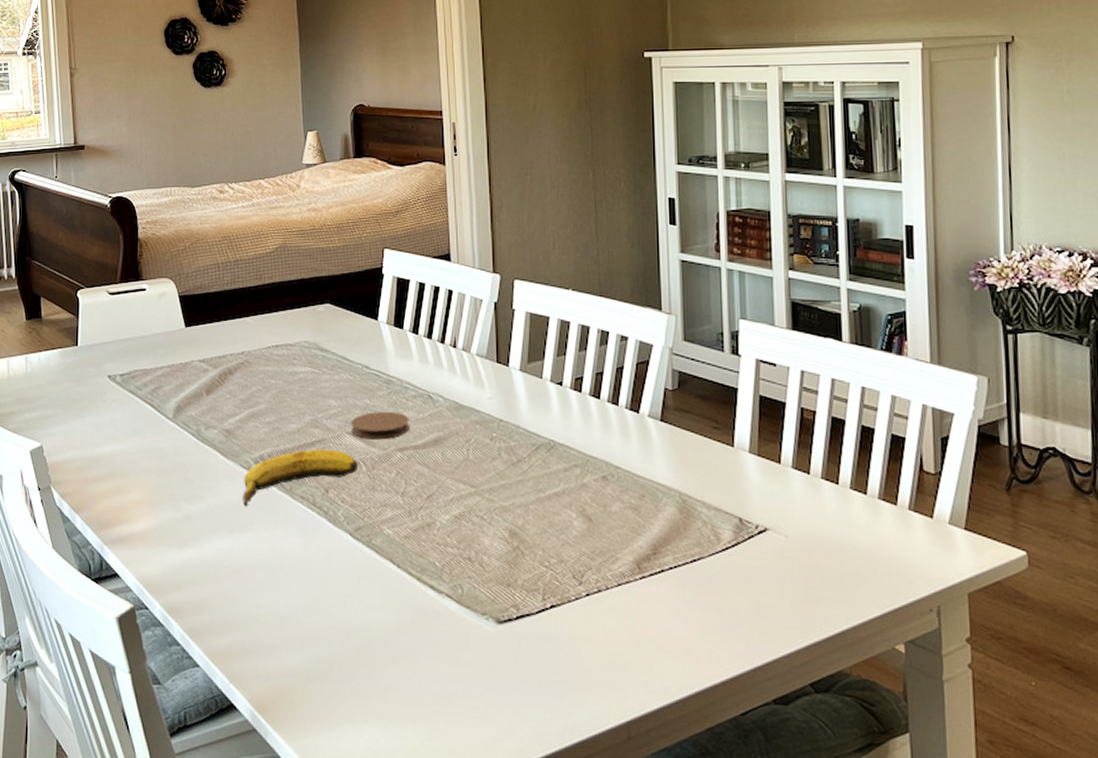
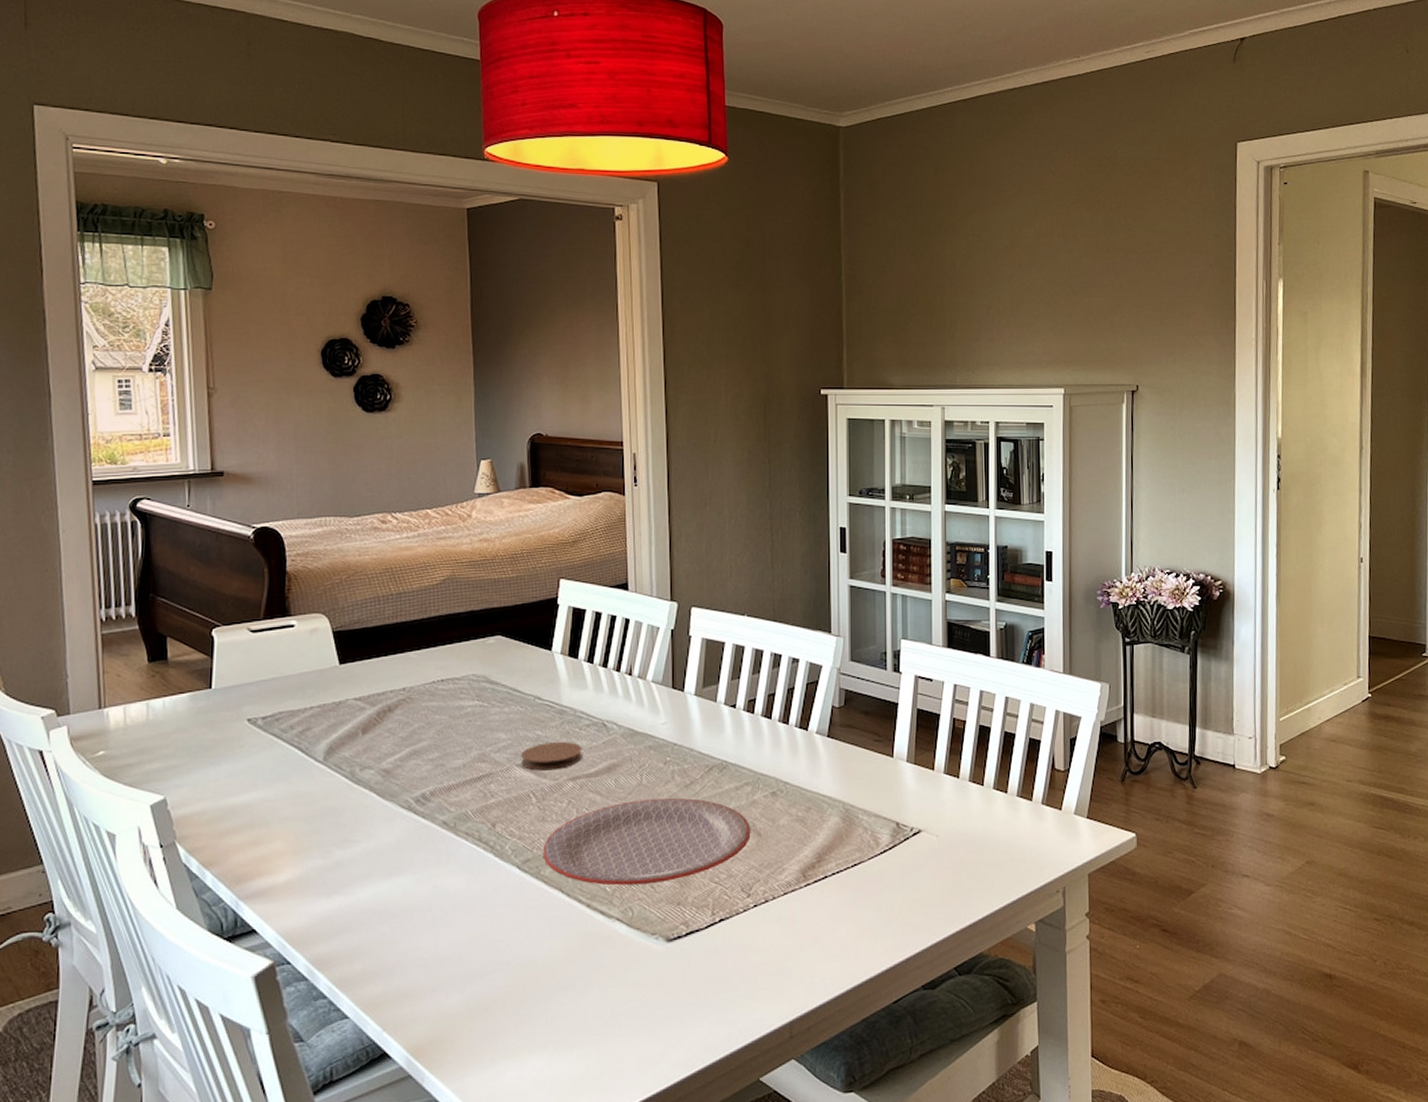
banana: present [243,449,357,507] -> none [401,783,527,848]
plate: none [373,474,581,563] -> present [543,797,751,886]

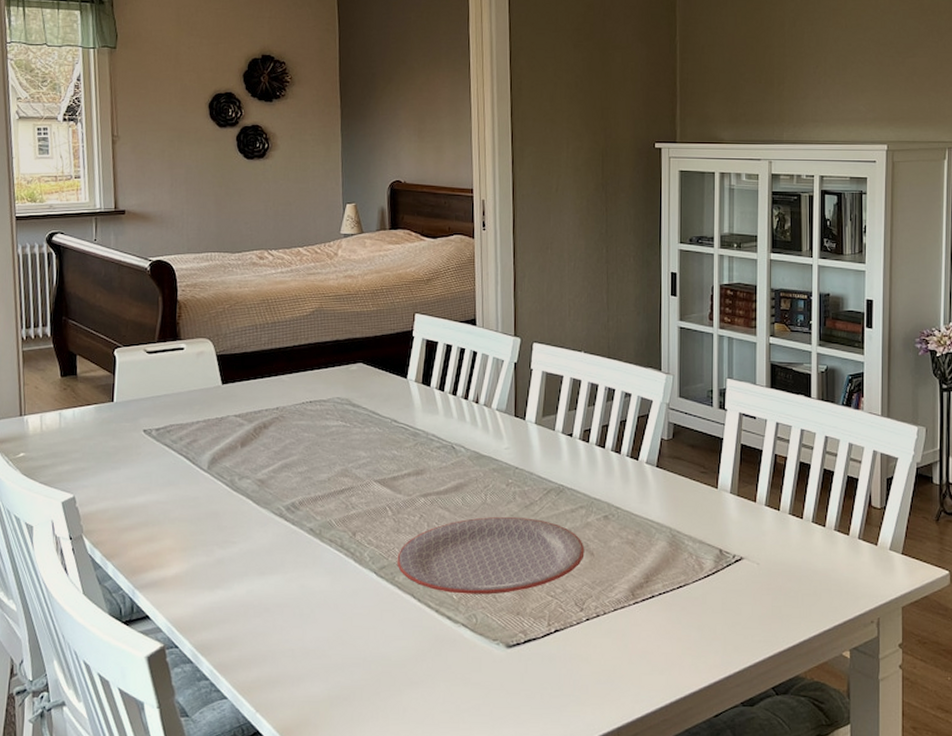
coaster: present [521,741,582,771] -> none [379,461,433,487]

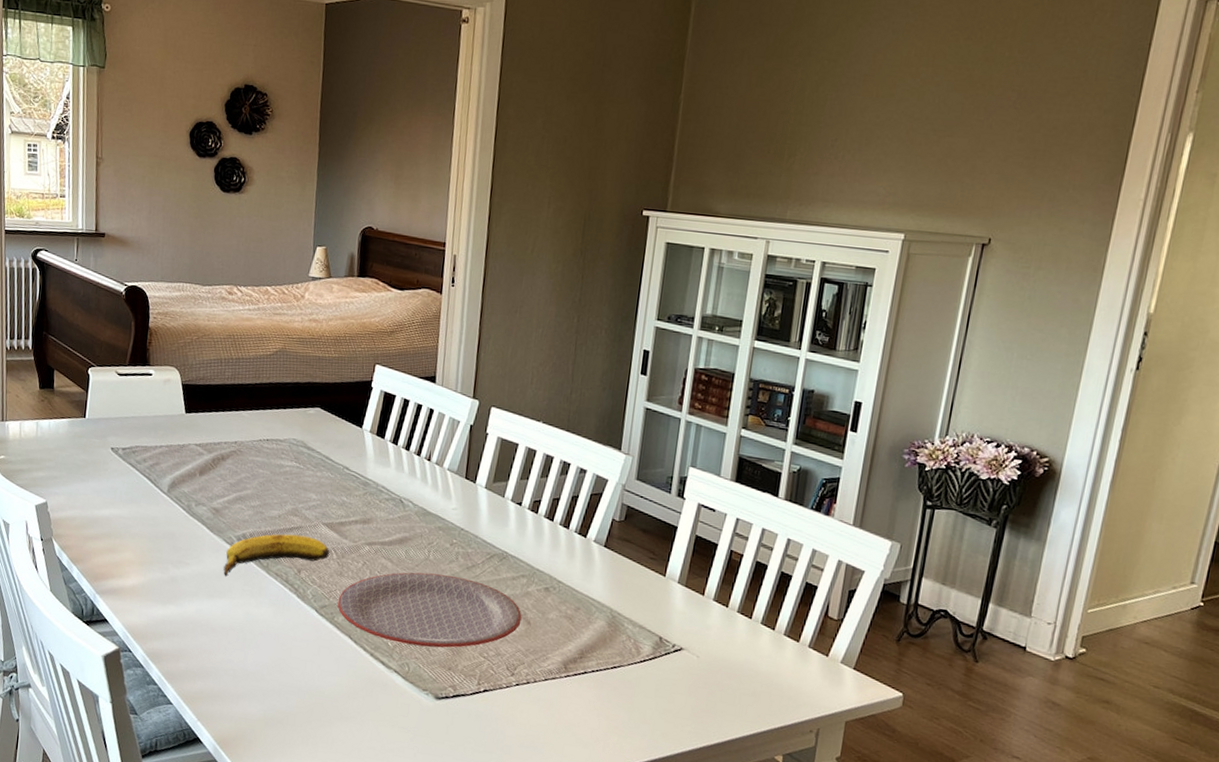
banana: none [273,496,384,550] -> present [223,533,329,576]

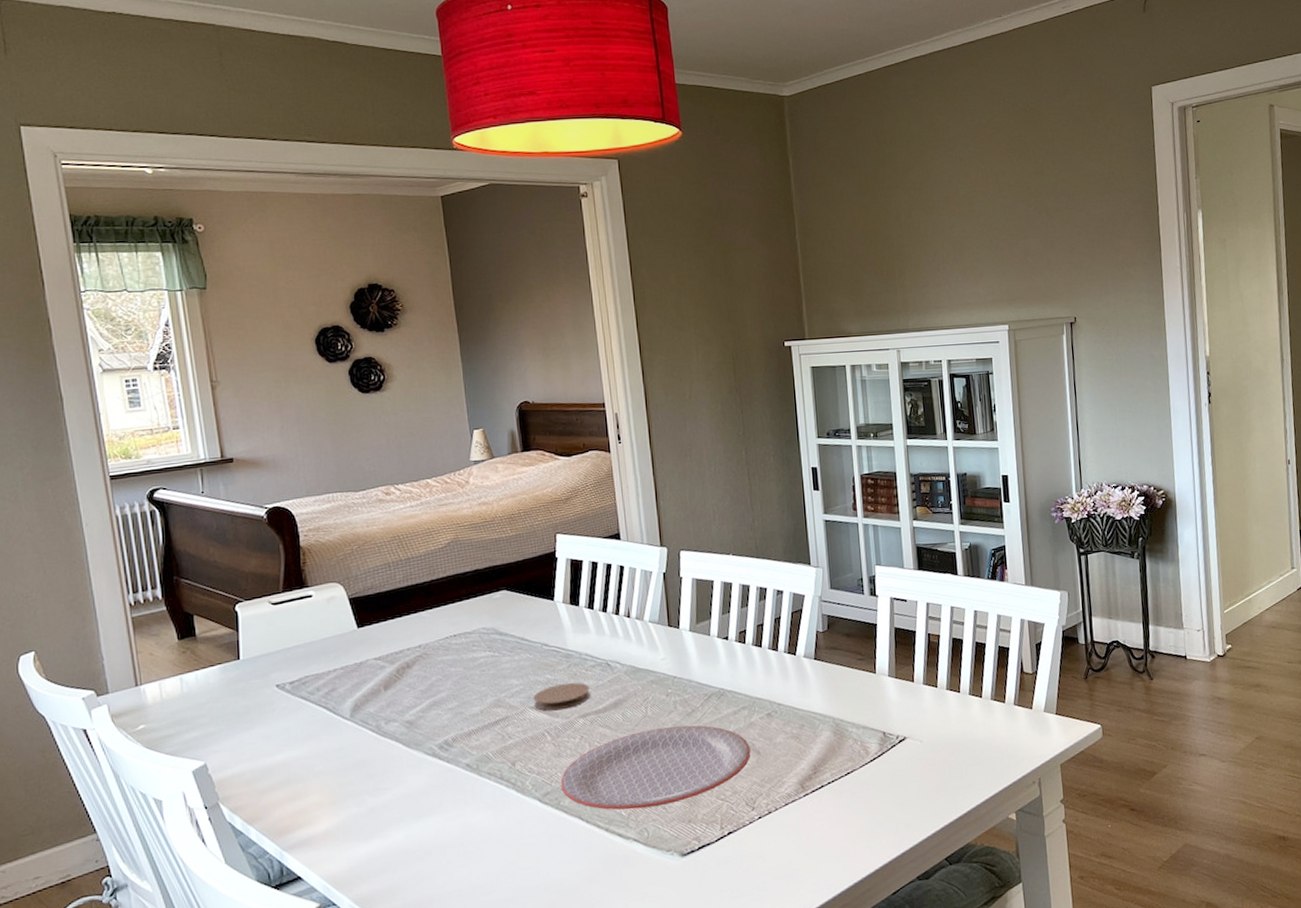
banana: present [223,533,329,576] -> none [429,725,543,791]
coaster: none [326,508,380,533] -> present [533,682,590,711]

